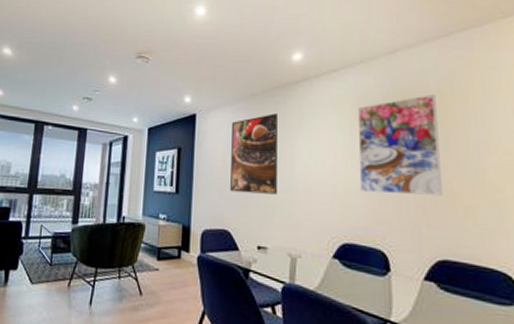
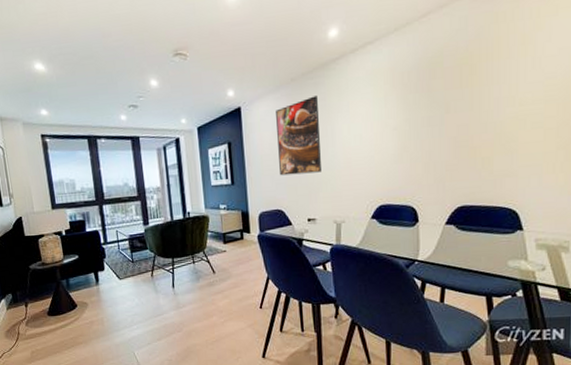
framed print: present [357,95,443,196] -> none [391,56,465,159]

